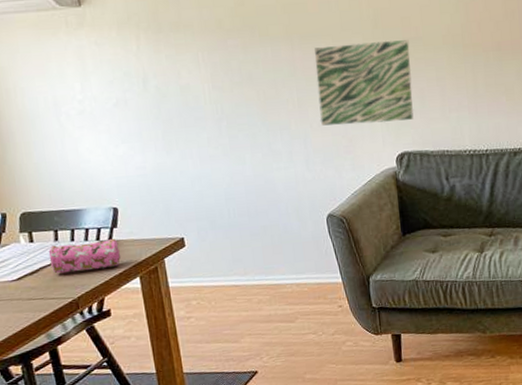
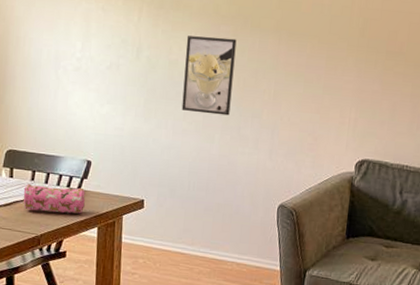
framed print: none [193,51,256,136] -> present [181,36,237,116]
wall art: present [315,40,414,126] -> none [290,46,392,130]

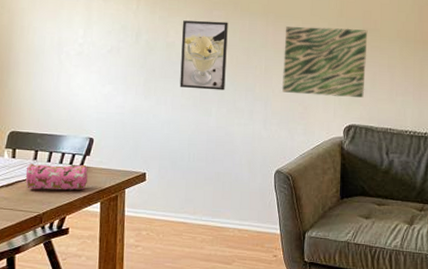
wall art: none [290,46,392,130] -> present [281,26,368,98]

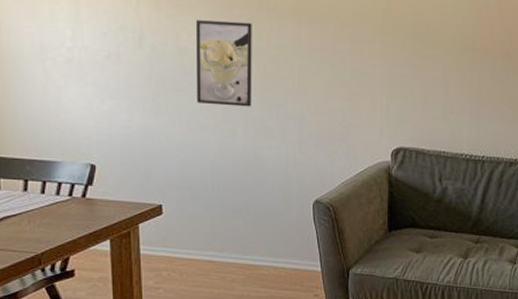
pencil case: present [25,163,88,191] -> none [15,195,93,227]
wall art: present [281,26,368,98] -> none [318,29,419,116]

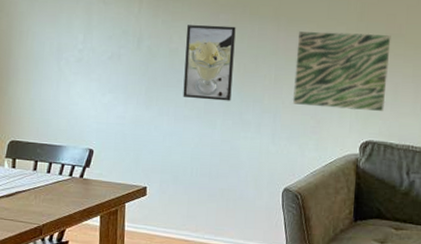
wall art: none [318,29,419,116] -> present [292,31,391,111]

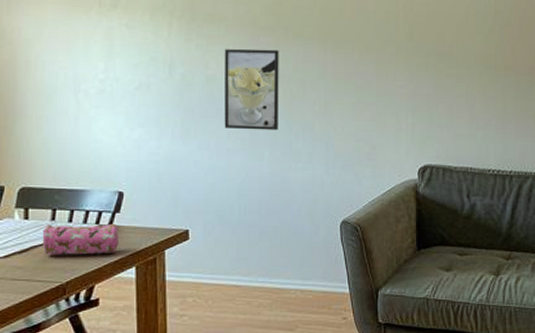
pencil case: none [25,174,88,203] -> present [42,223,120,255]
wall art: present [292,31,391,111] -> none [344,53,442,134]

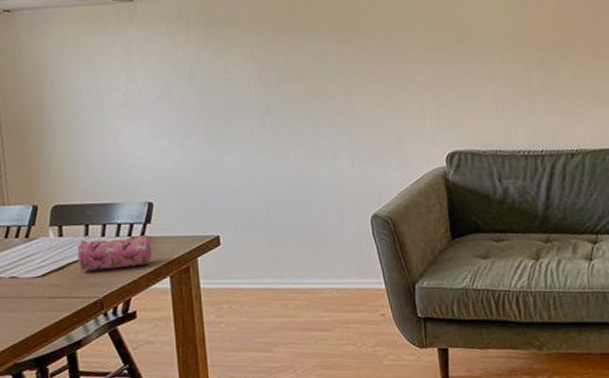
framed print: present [224,48,279,130] -> none [241,47,301,131]

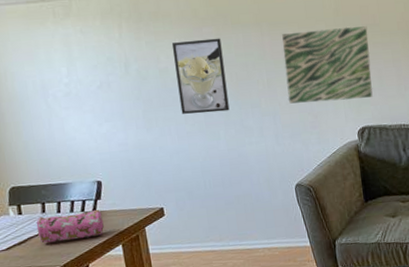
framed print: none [241,47,301,131] -> present [171,38,230,114]
wall art: none [364,38,466,123] -> present [282,26,373,104]

